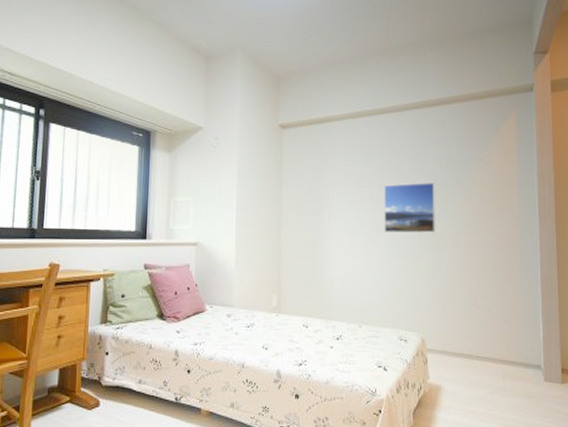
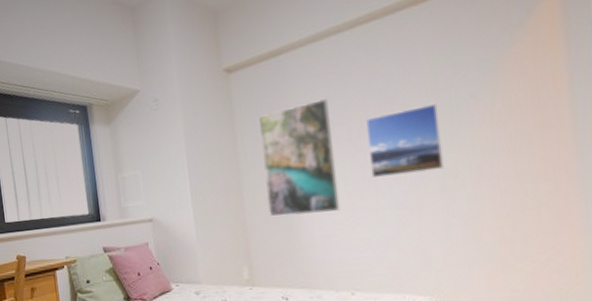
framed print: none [300,164,358,256] -> present [259,99,341,217]

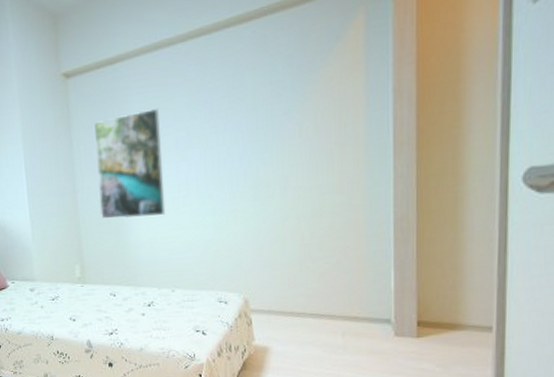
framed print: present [366,104,444,178] -> none [192,119,257,185]

